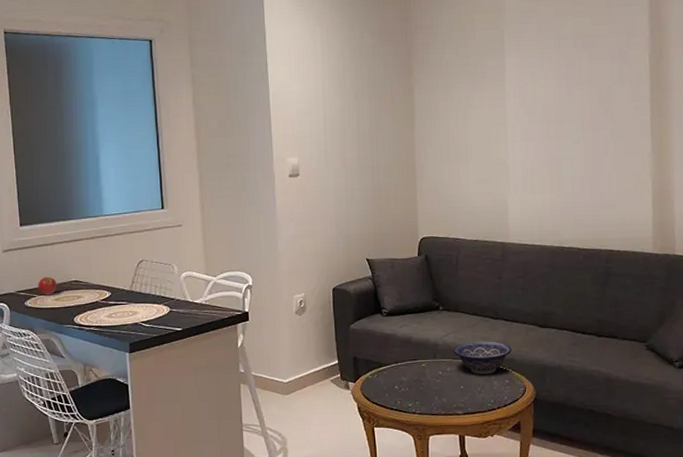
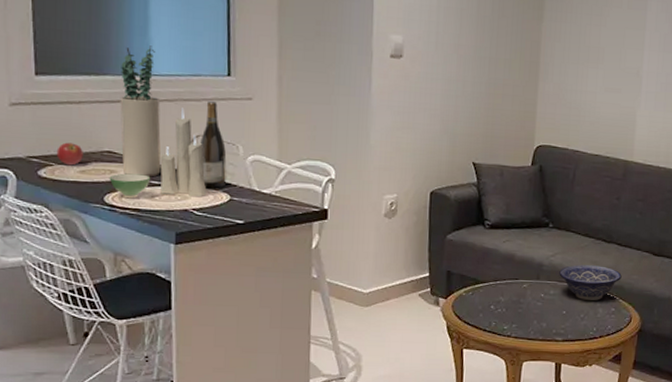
bowl: none [77,297,108,318] -> present [109,173,151,199]
vase: none [81,192,115,299] -> present [120,45,161,177]
candle: none [114,239,152,312] -> present [160,107,207,197]
wine bottle: none [144,231,166,303] -> present [200,101,227,188]

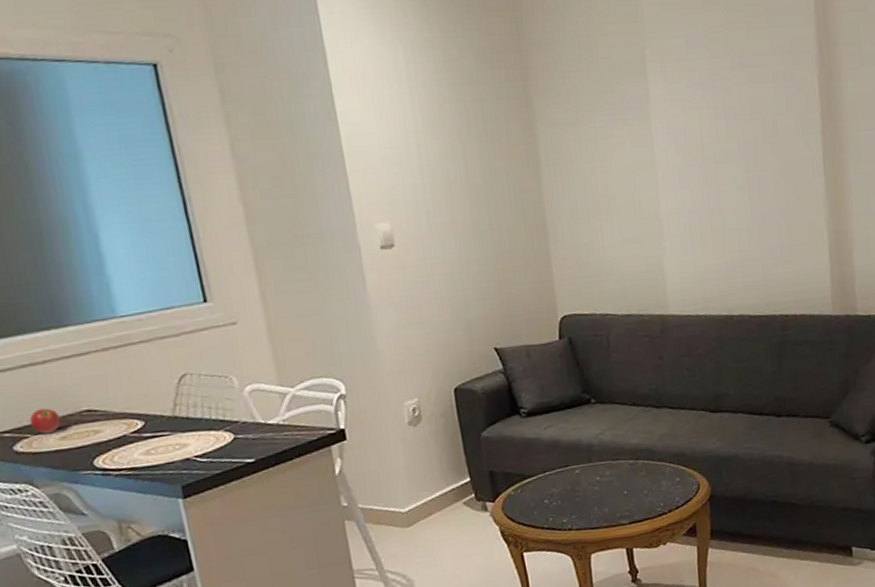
bowl: present [109,173,151,199] -> none [94,428,142,459]
vase: present [120,45,161,177] -> none [81,284,151,432]
candle: present [160,107,207,197] -> none [146,346,208,446]
wine bottle: present [200,101,227,188] -> none [186,334,226,430]
decorative bowl: present [559,265,622,301] -> none [612,434,681,475]

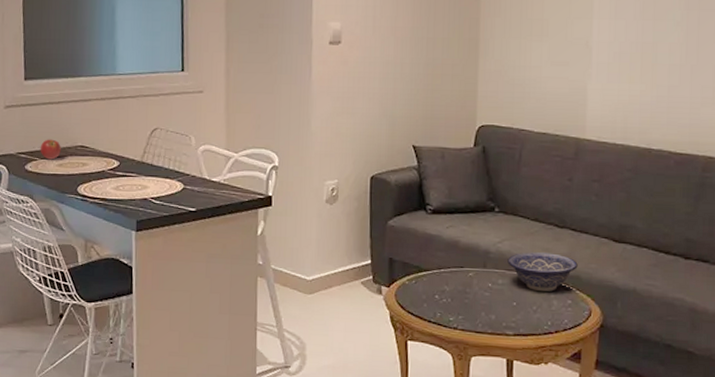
decorative bowl: none [612,434,681,475] -> present [507,252,578,292]

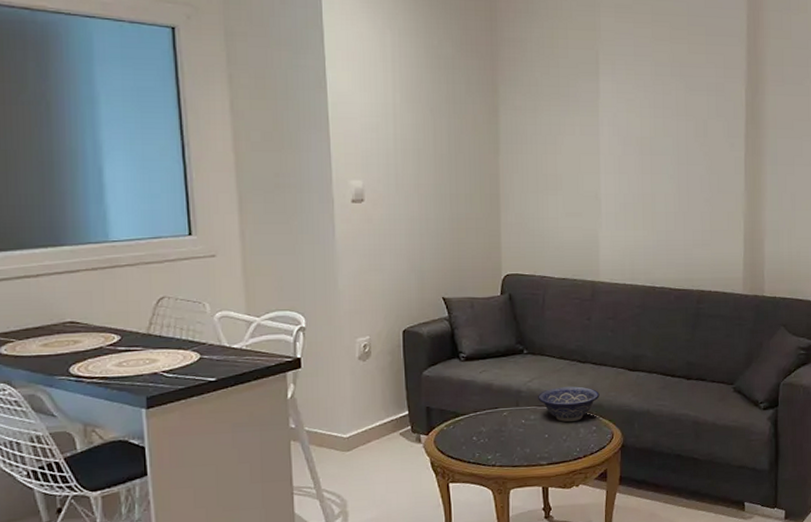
fruit: present [40,139,61,160] -> none [16,317,45,340]

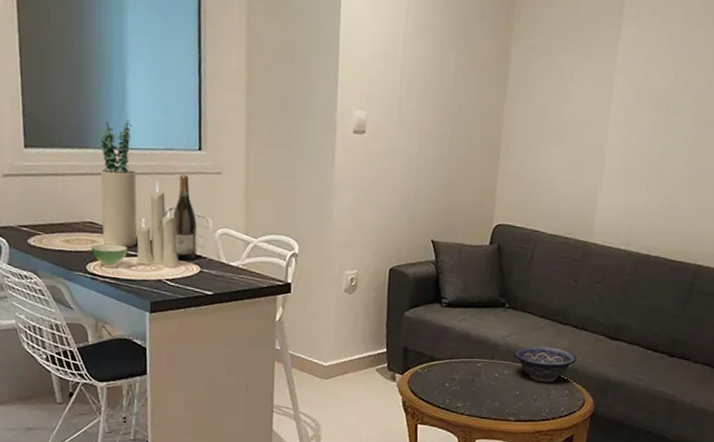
bowl: none [73,341,117,368] -> present [90,243,128,268]
vase: none [78,212,127,344] -> present [100,120,138,248]
candle: none [125,271,176,359] -> present [136,181,179,268]
wine bottle: none [165,262,194,348] -> present [173,175,198,260]

